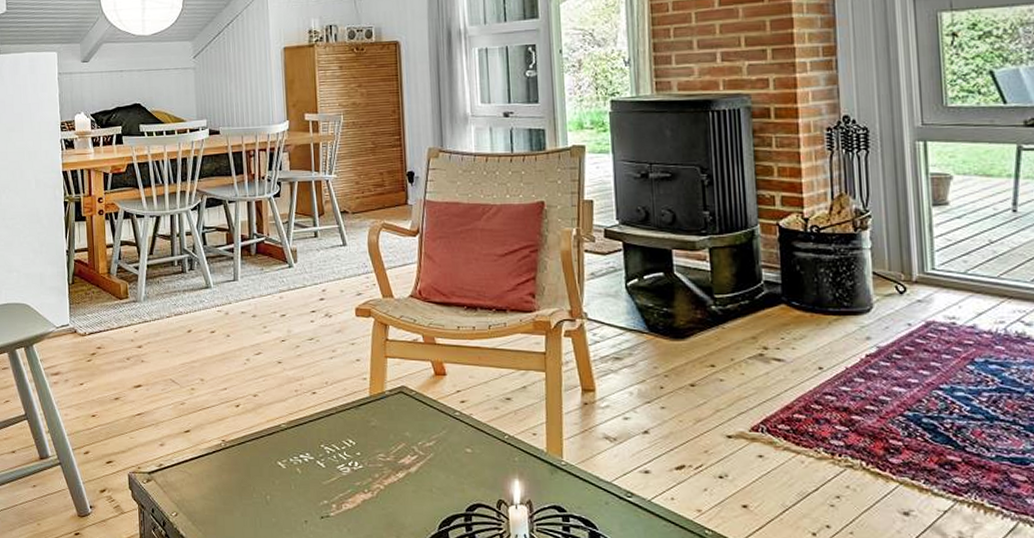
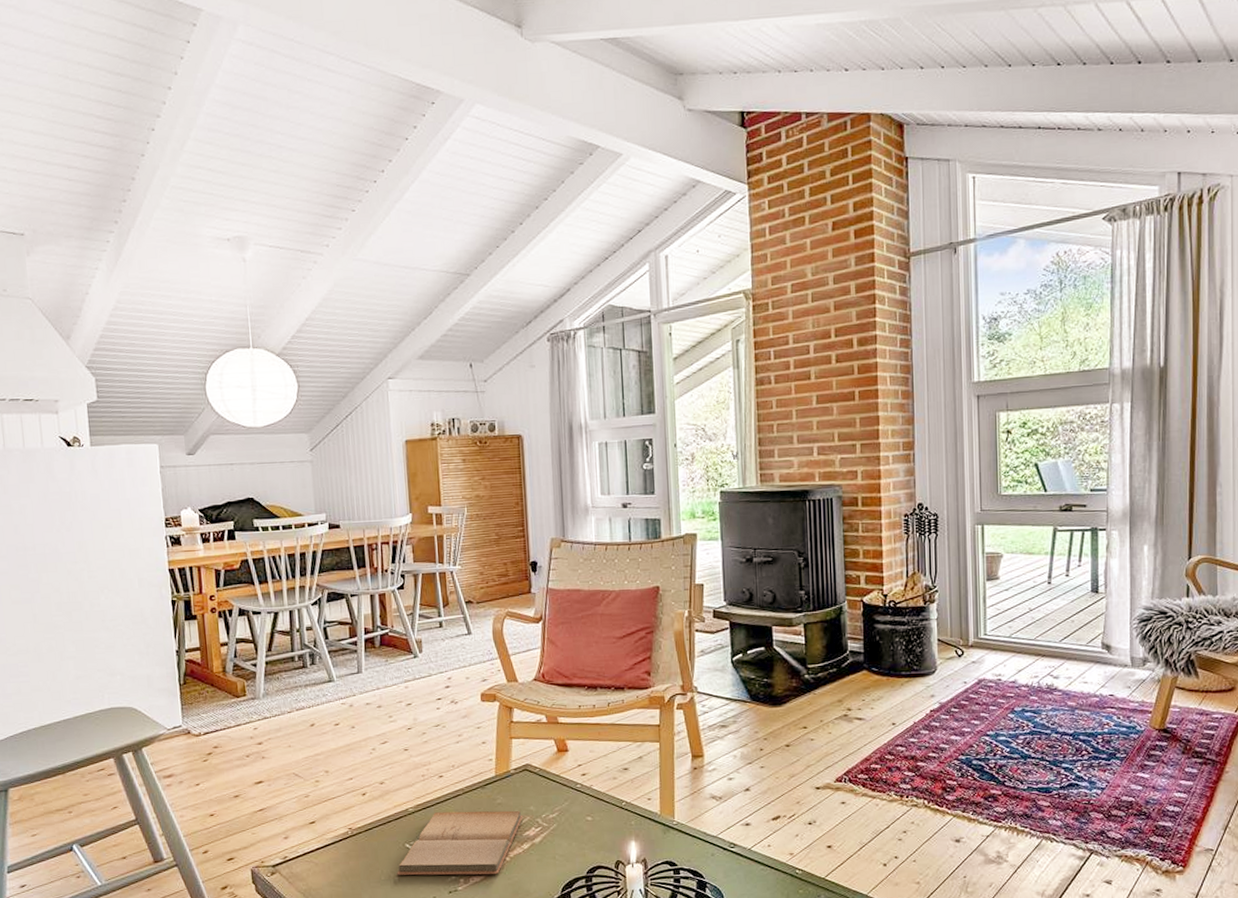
book: none [268,430,399,503] -> present [397,810,523,876]

